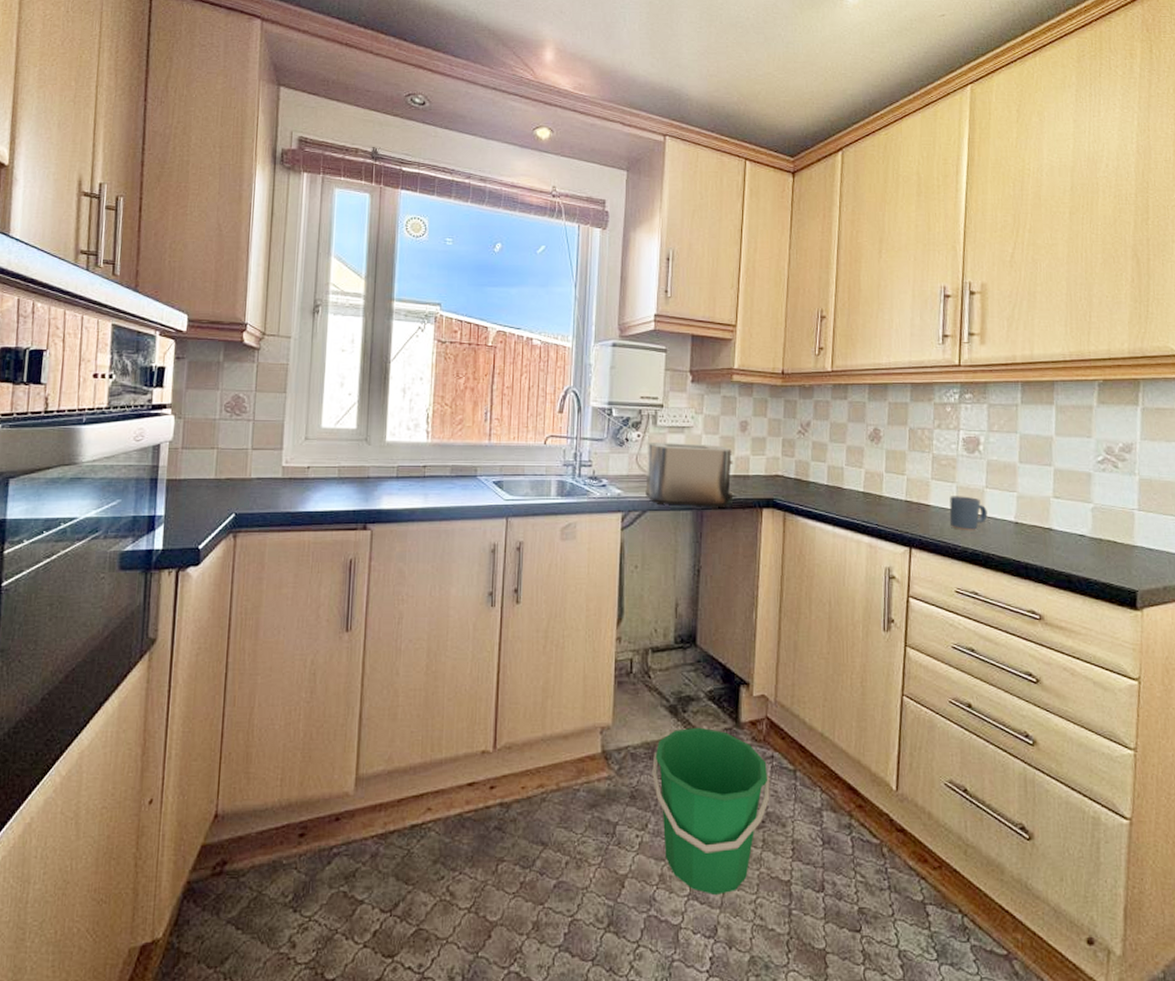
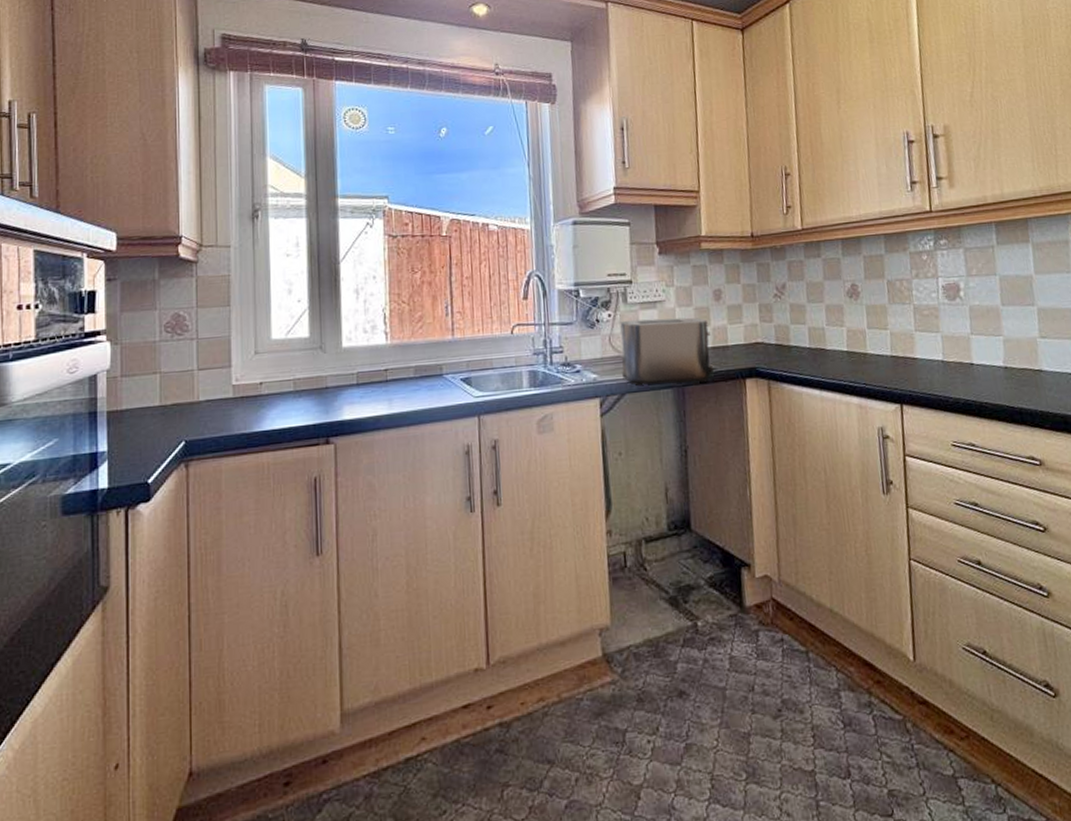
bucket: present [652,727,770,895] -> none [657,616,784,795]
mug: present [949,496,988,531] -> none [935,345,976,381]

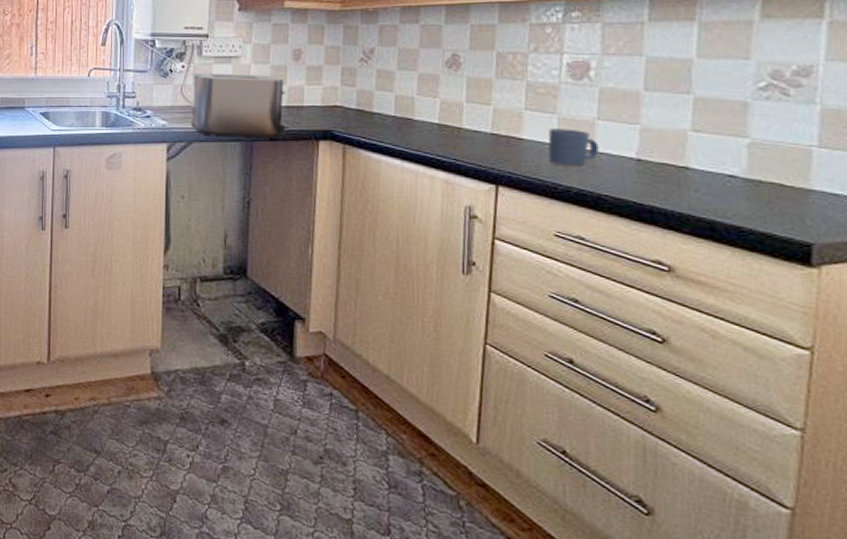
mug: none [935,345,976,381] -> present [548,128,599,169]

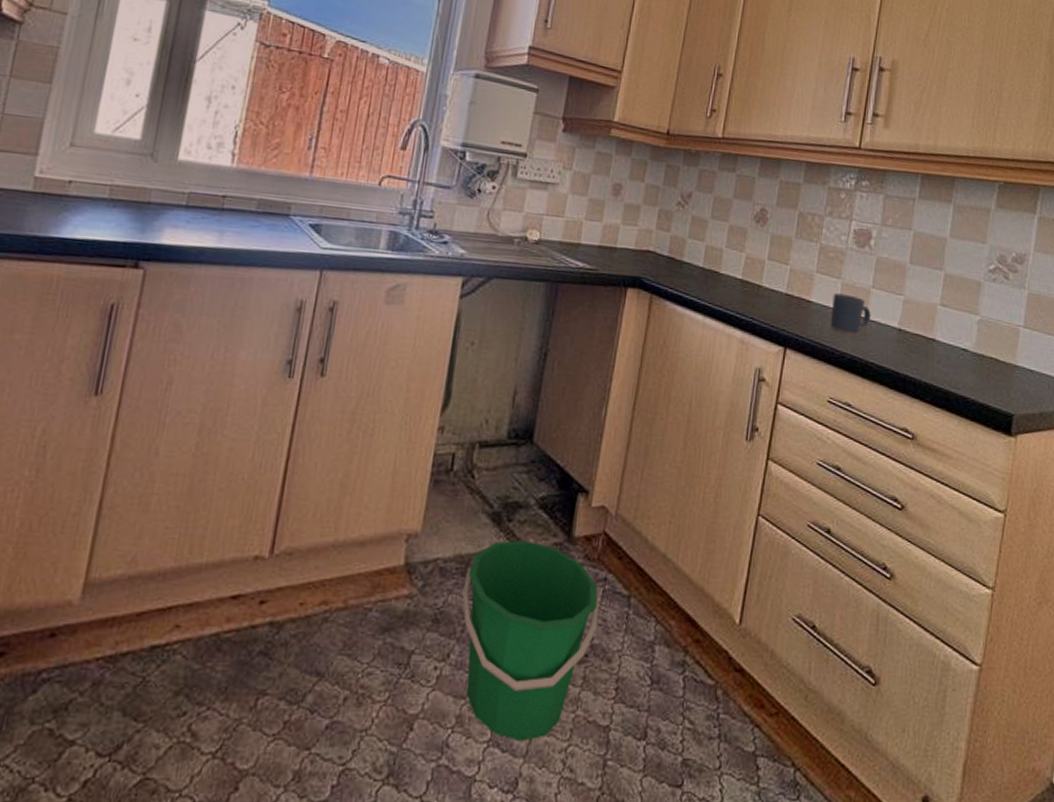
toaster: present [191,72,286,139] -> none [494,196,600,282]
bucket: none [202,357,329,523] -> present [462,539,600,741]

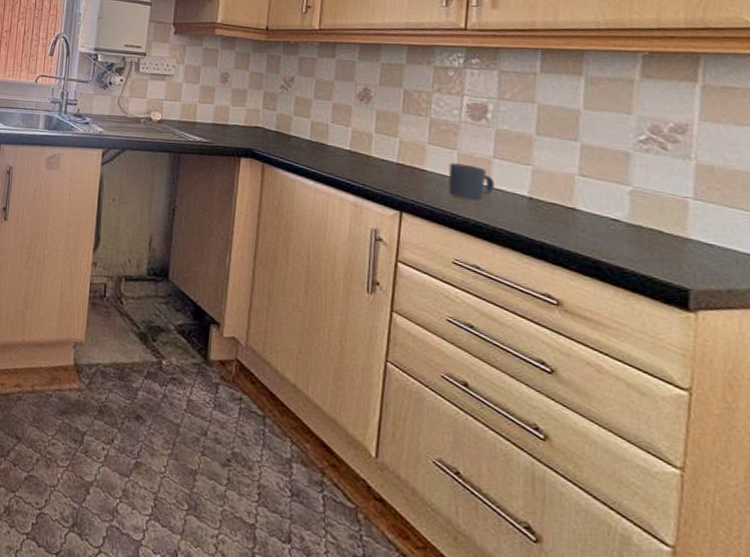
bucket: present [462,539,600,741] -> none [120,356,237,522]

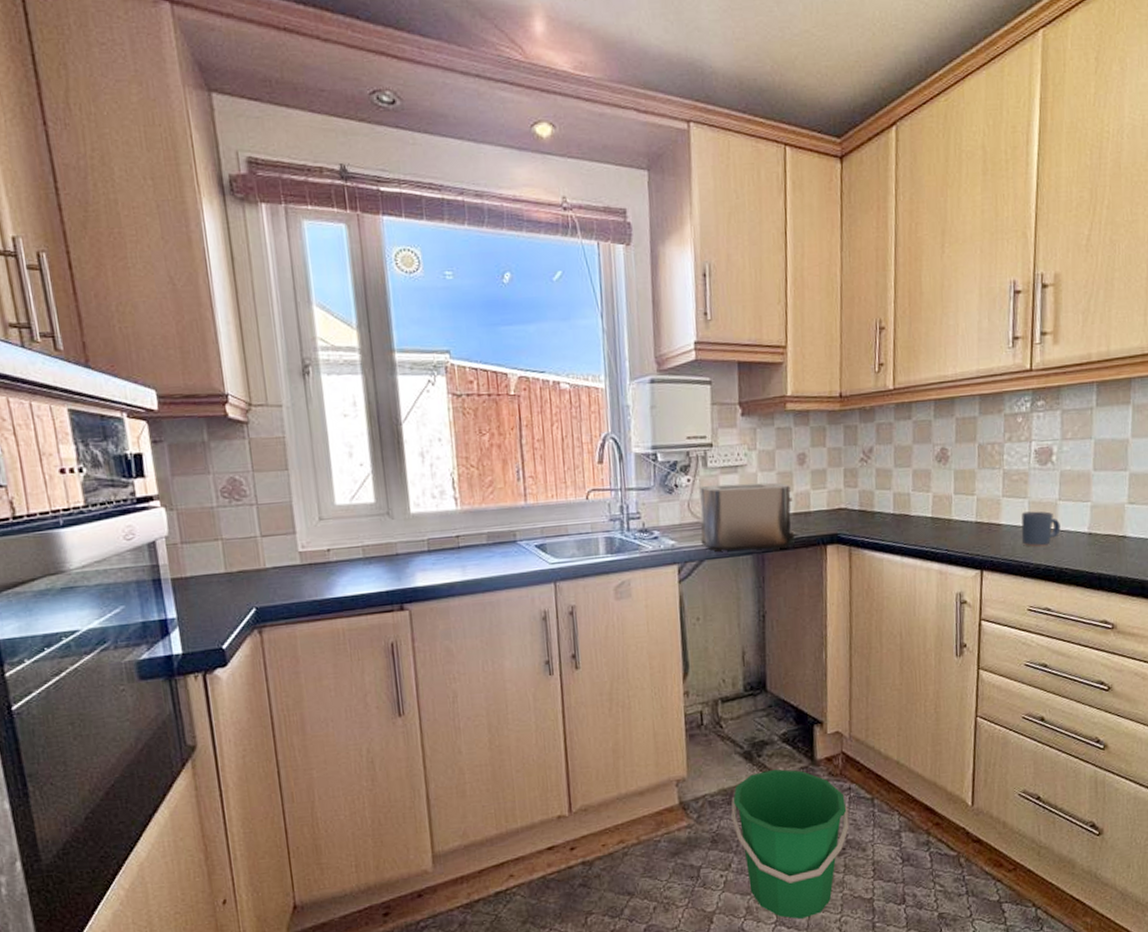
bucket: none [120,356,237,522] -> present [731,768,850,919]
toaster: none [125,86,212,153] -> present [699,482,795,552]

